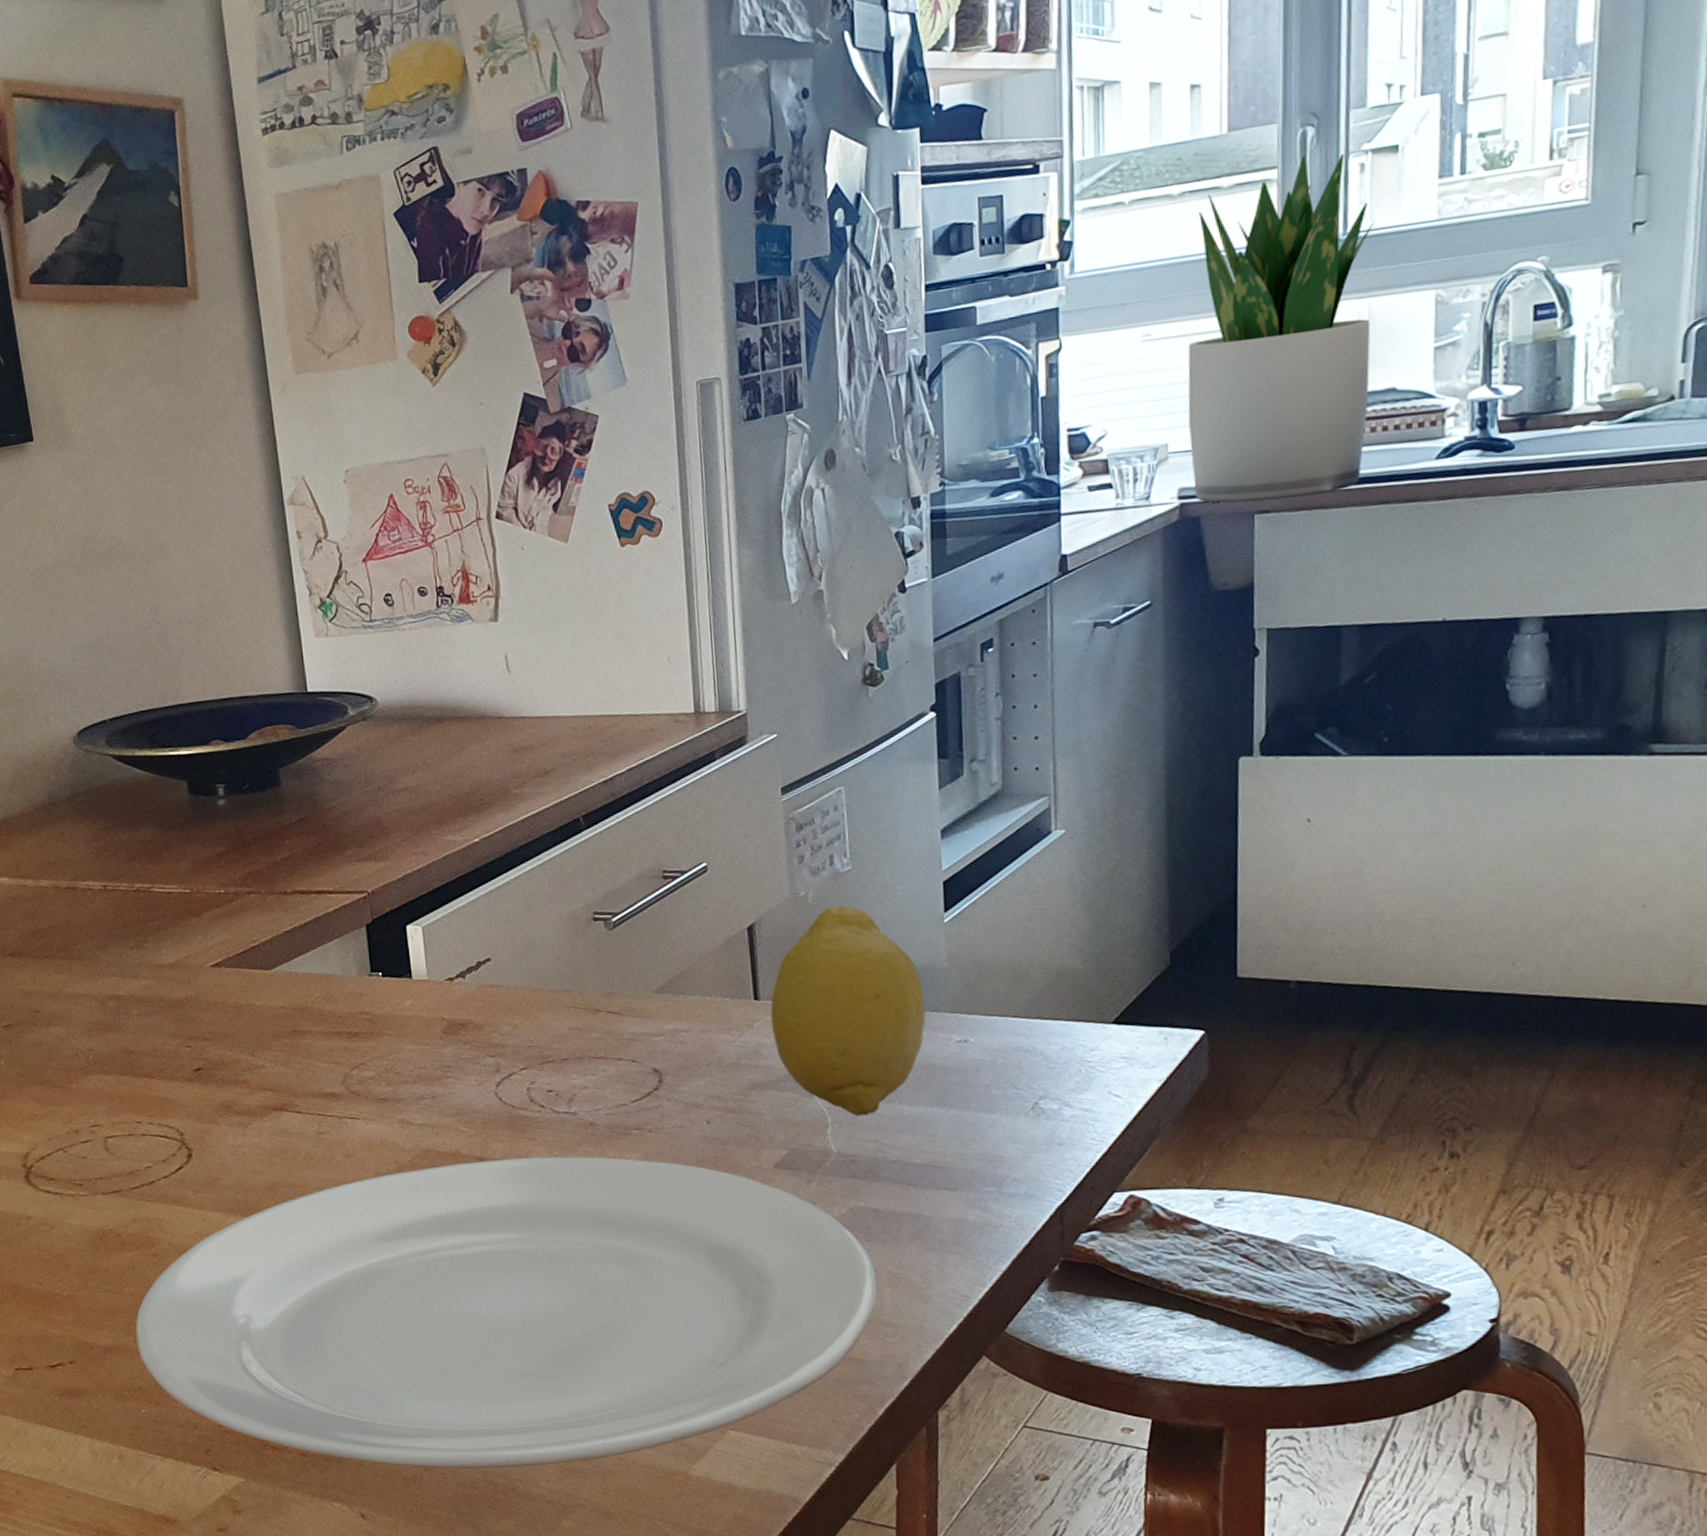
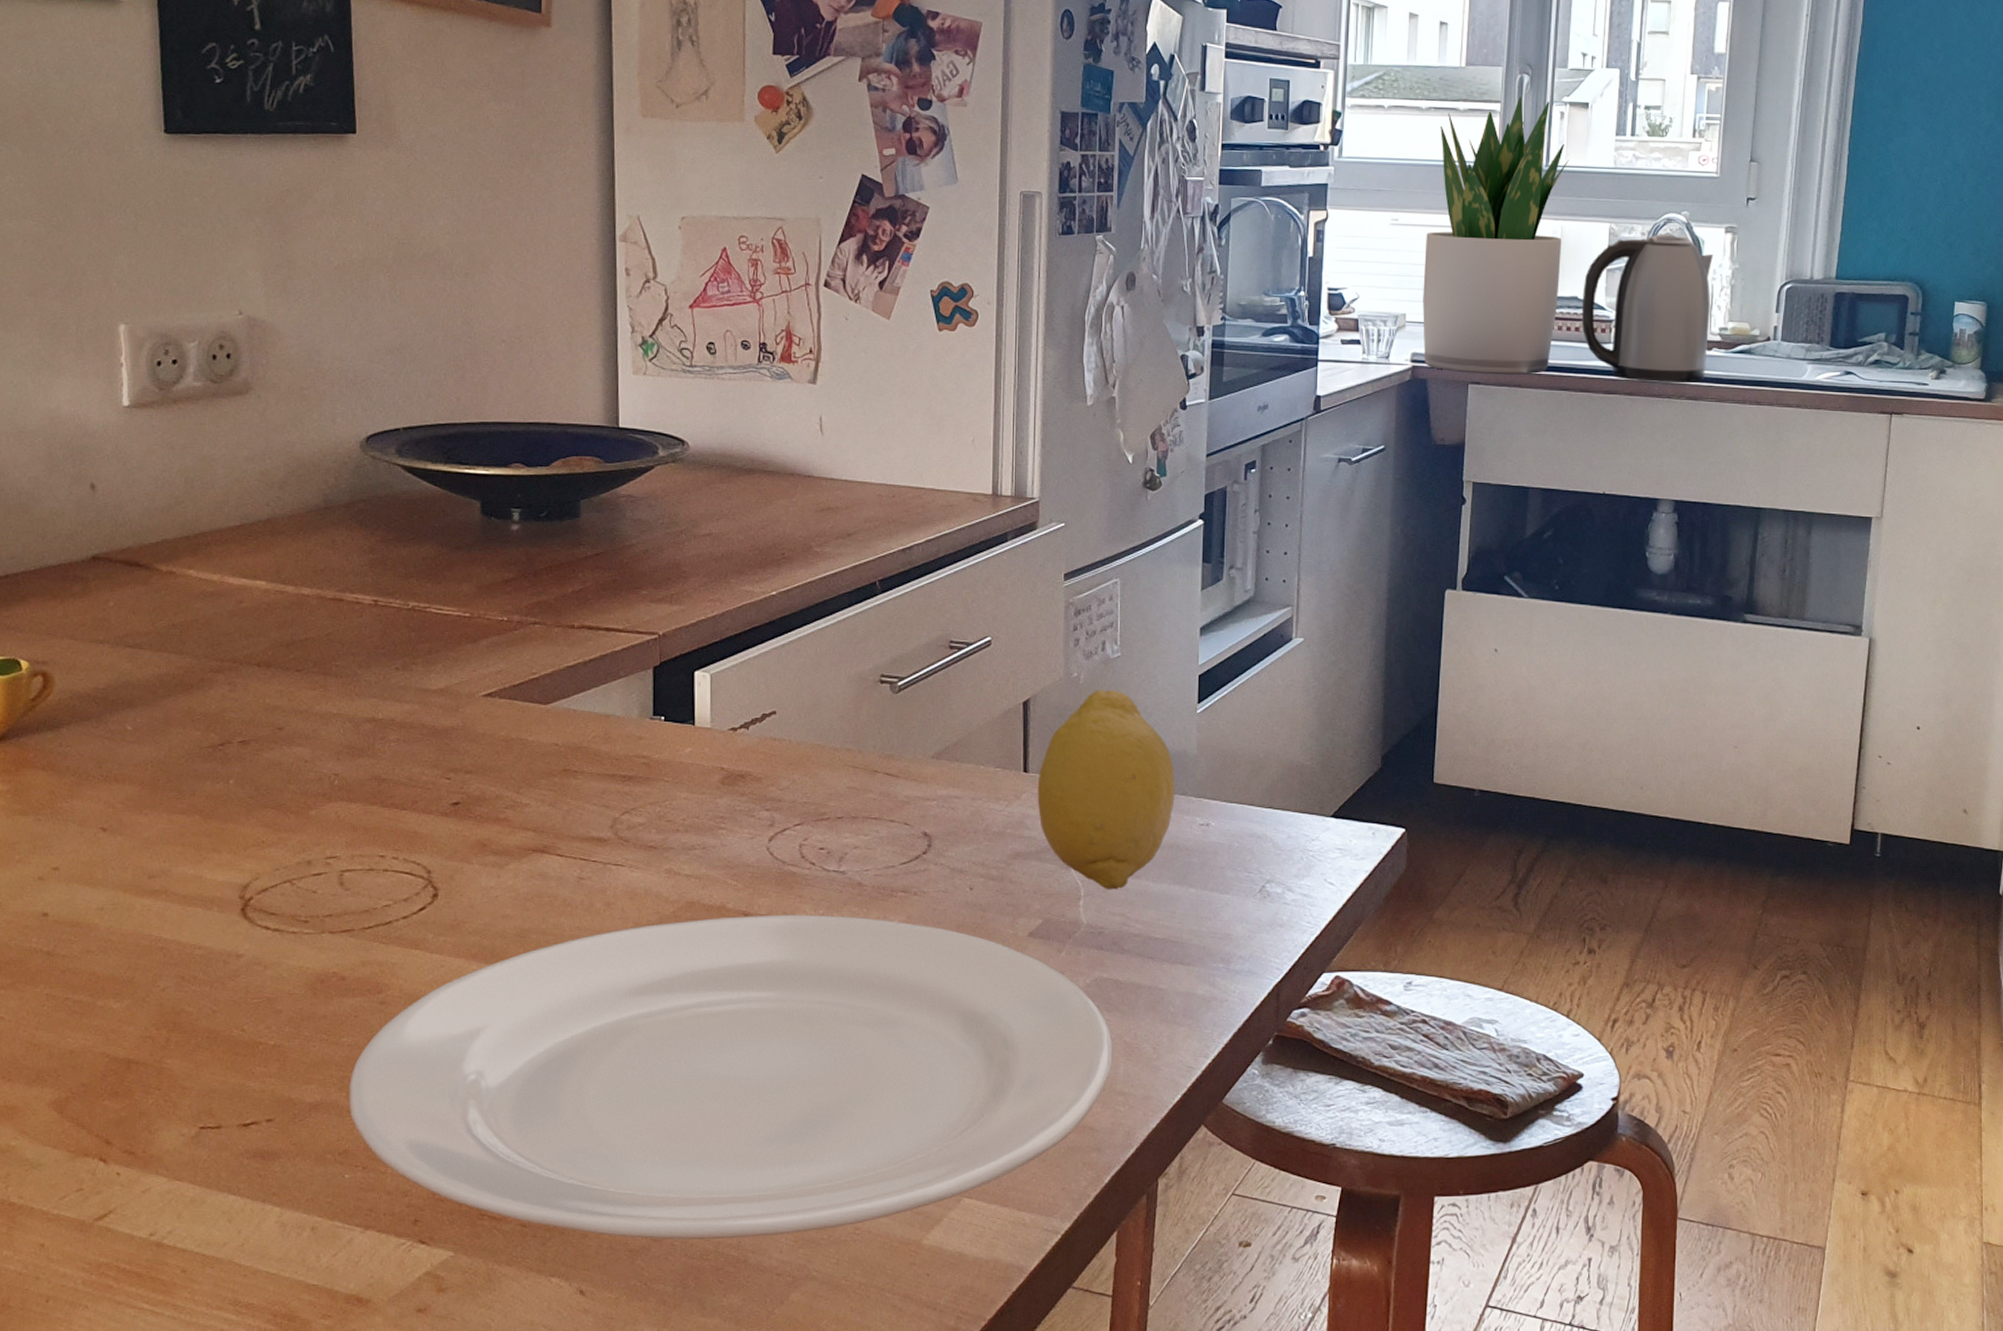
kettle: none [1401,288,1587,480] -> present [1581,234,1714,384]

